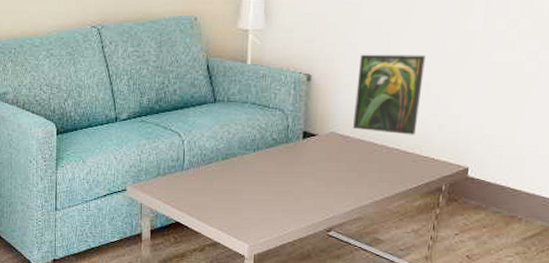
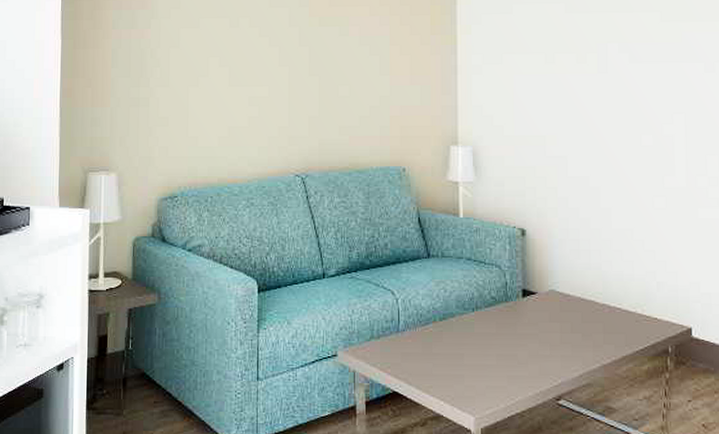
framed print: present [353,54,426,135] -> none [572,209,636,293]

